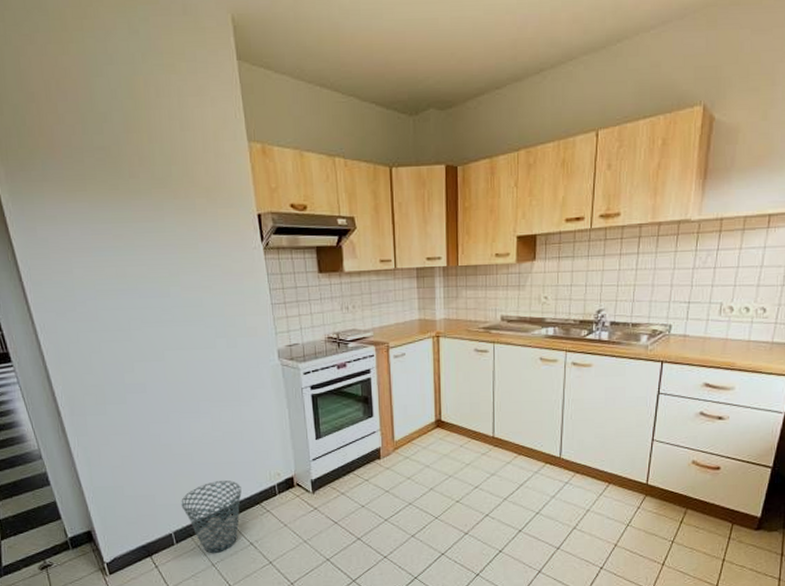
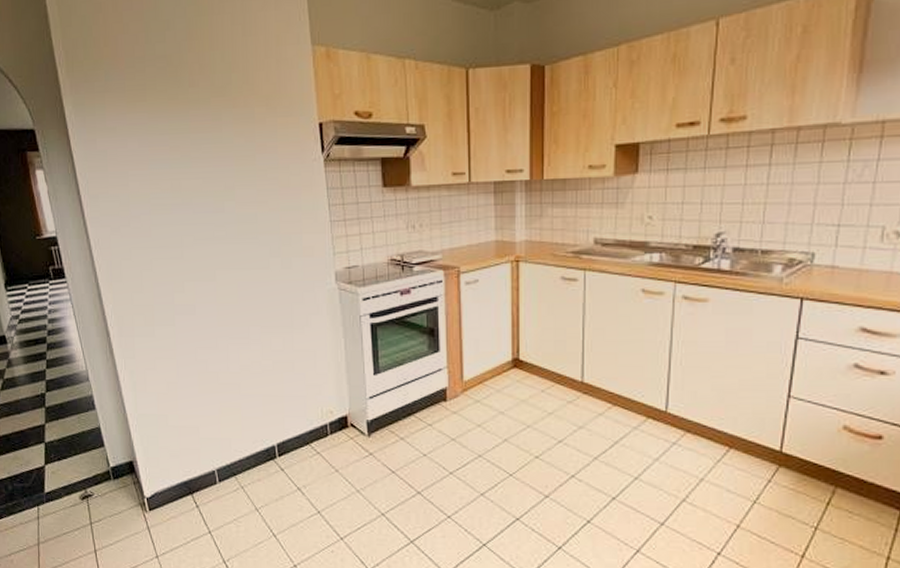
waste basket: present [181,481,242,554] -> none [226,415,290,497]

